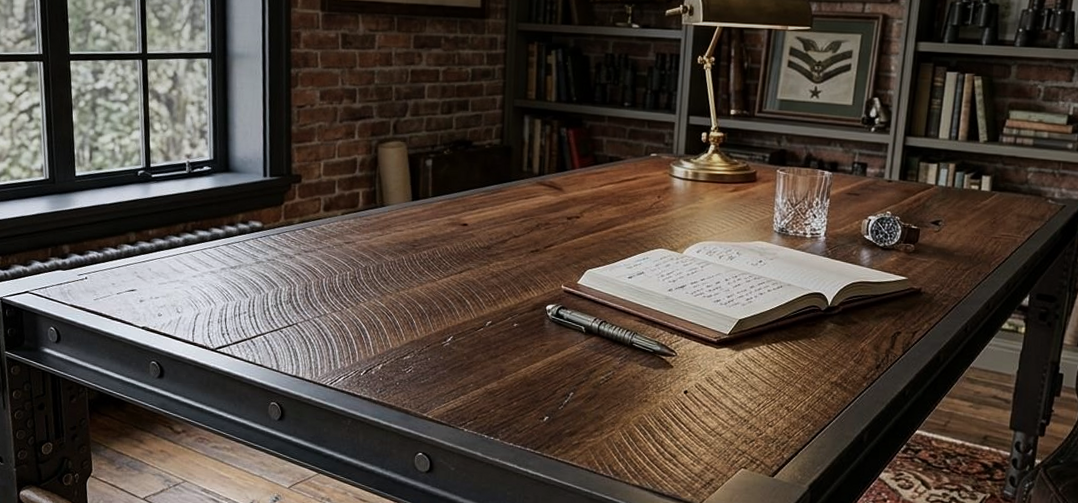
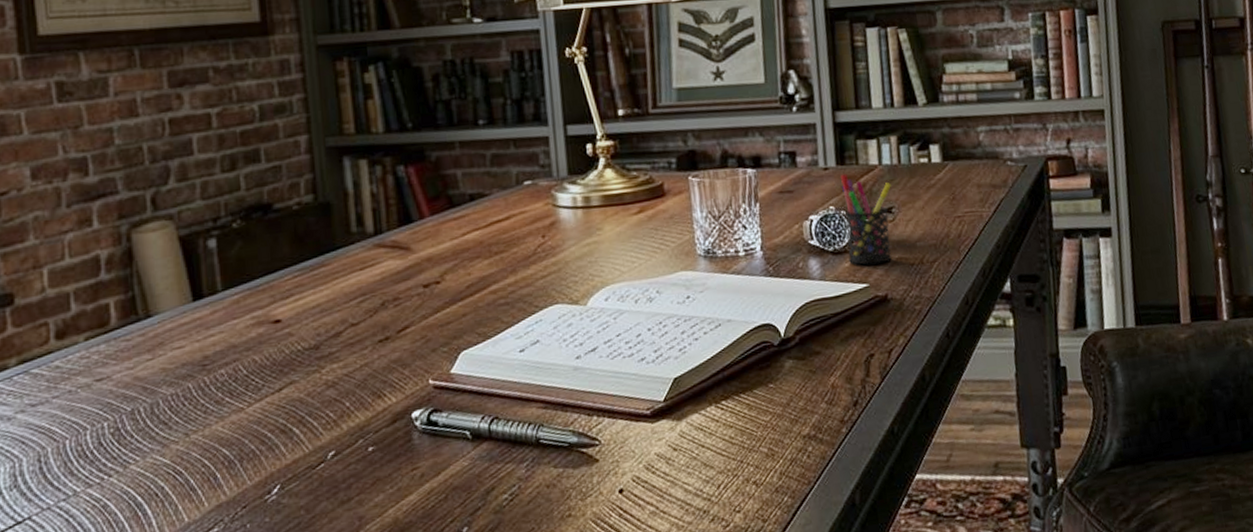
pen holder: none [895,187,943,264] -> present [841,173,892,265]

